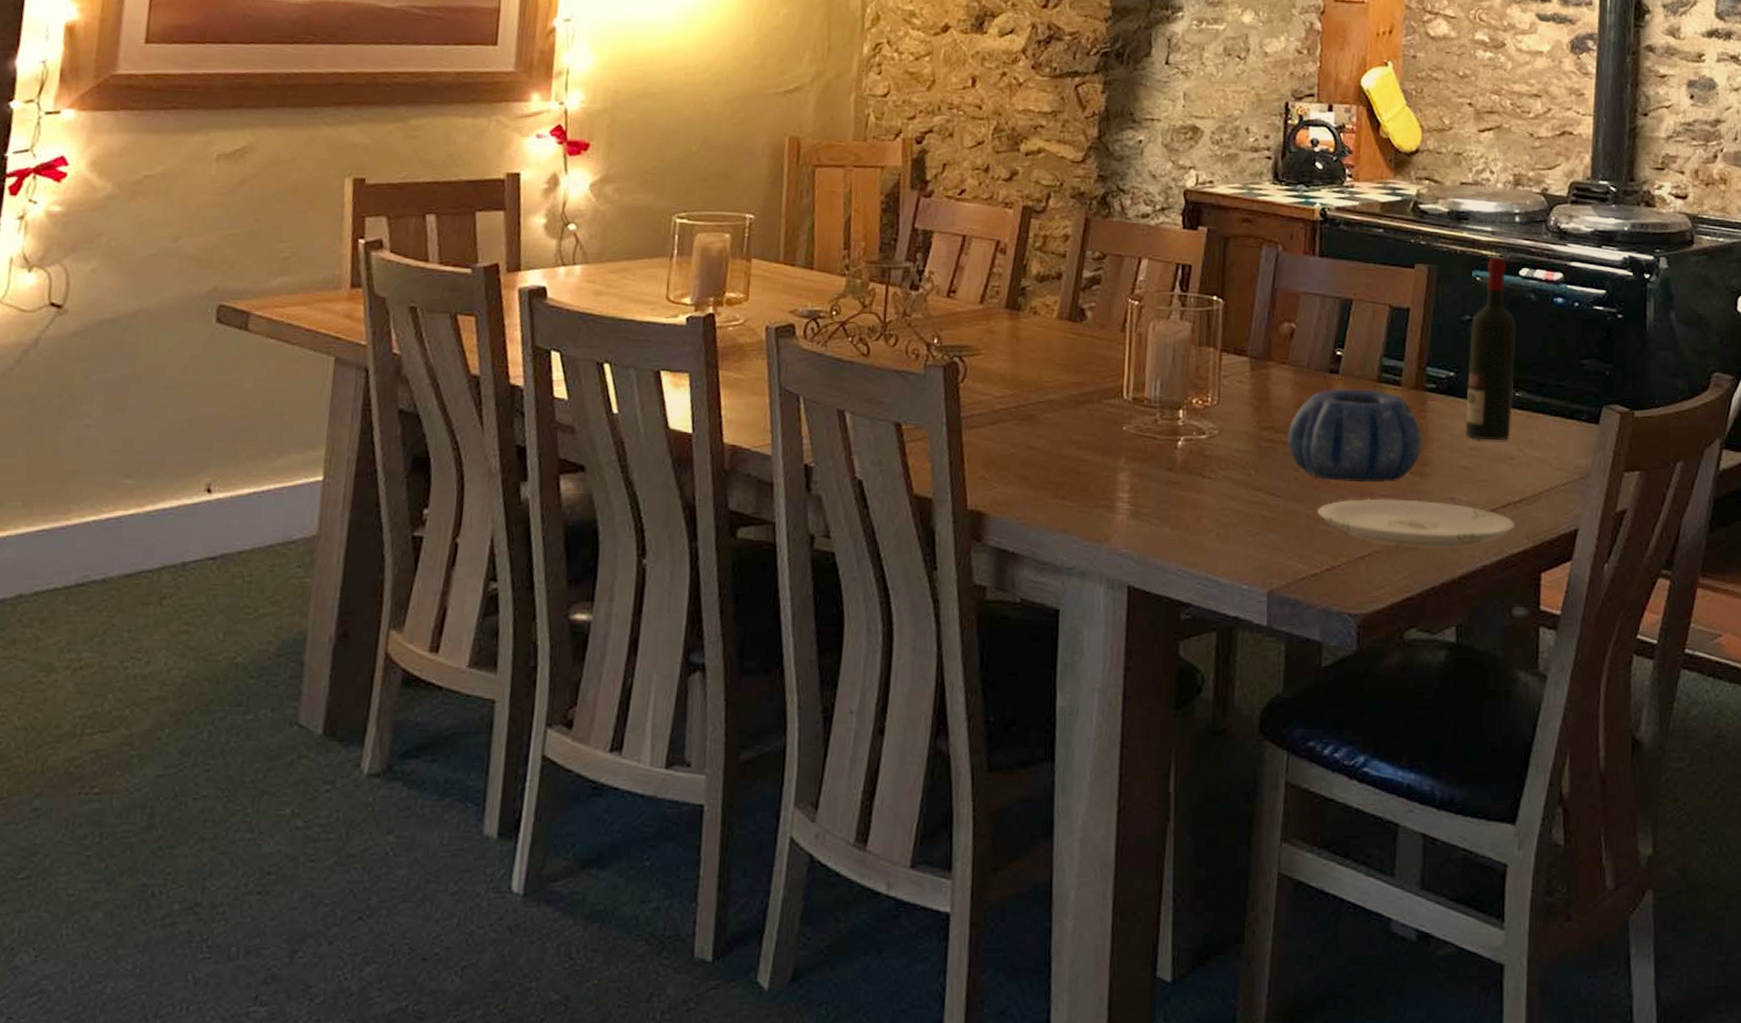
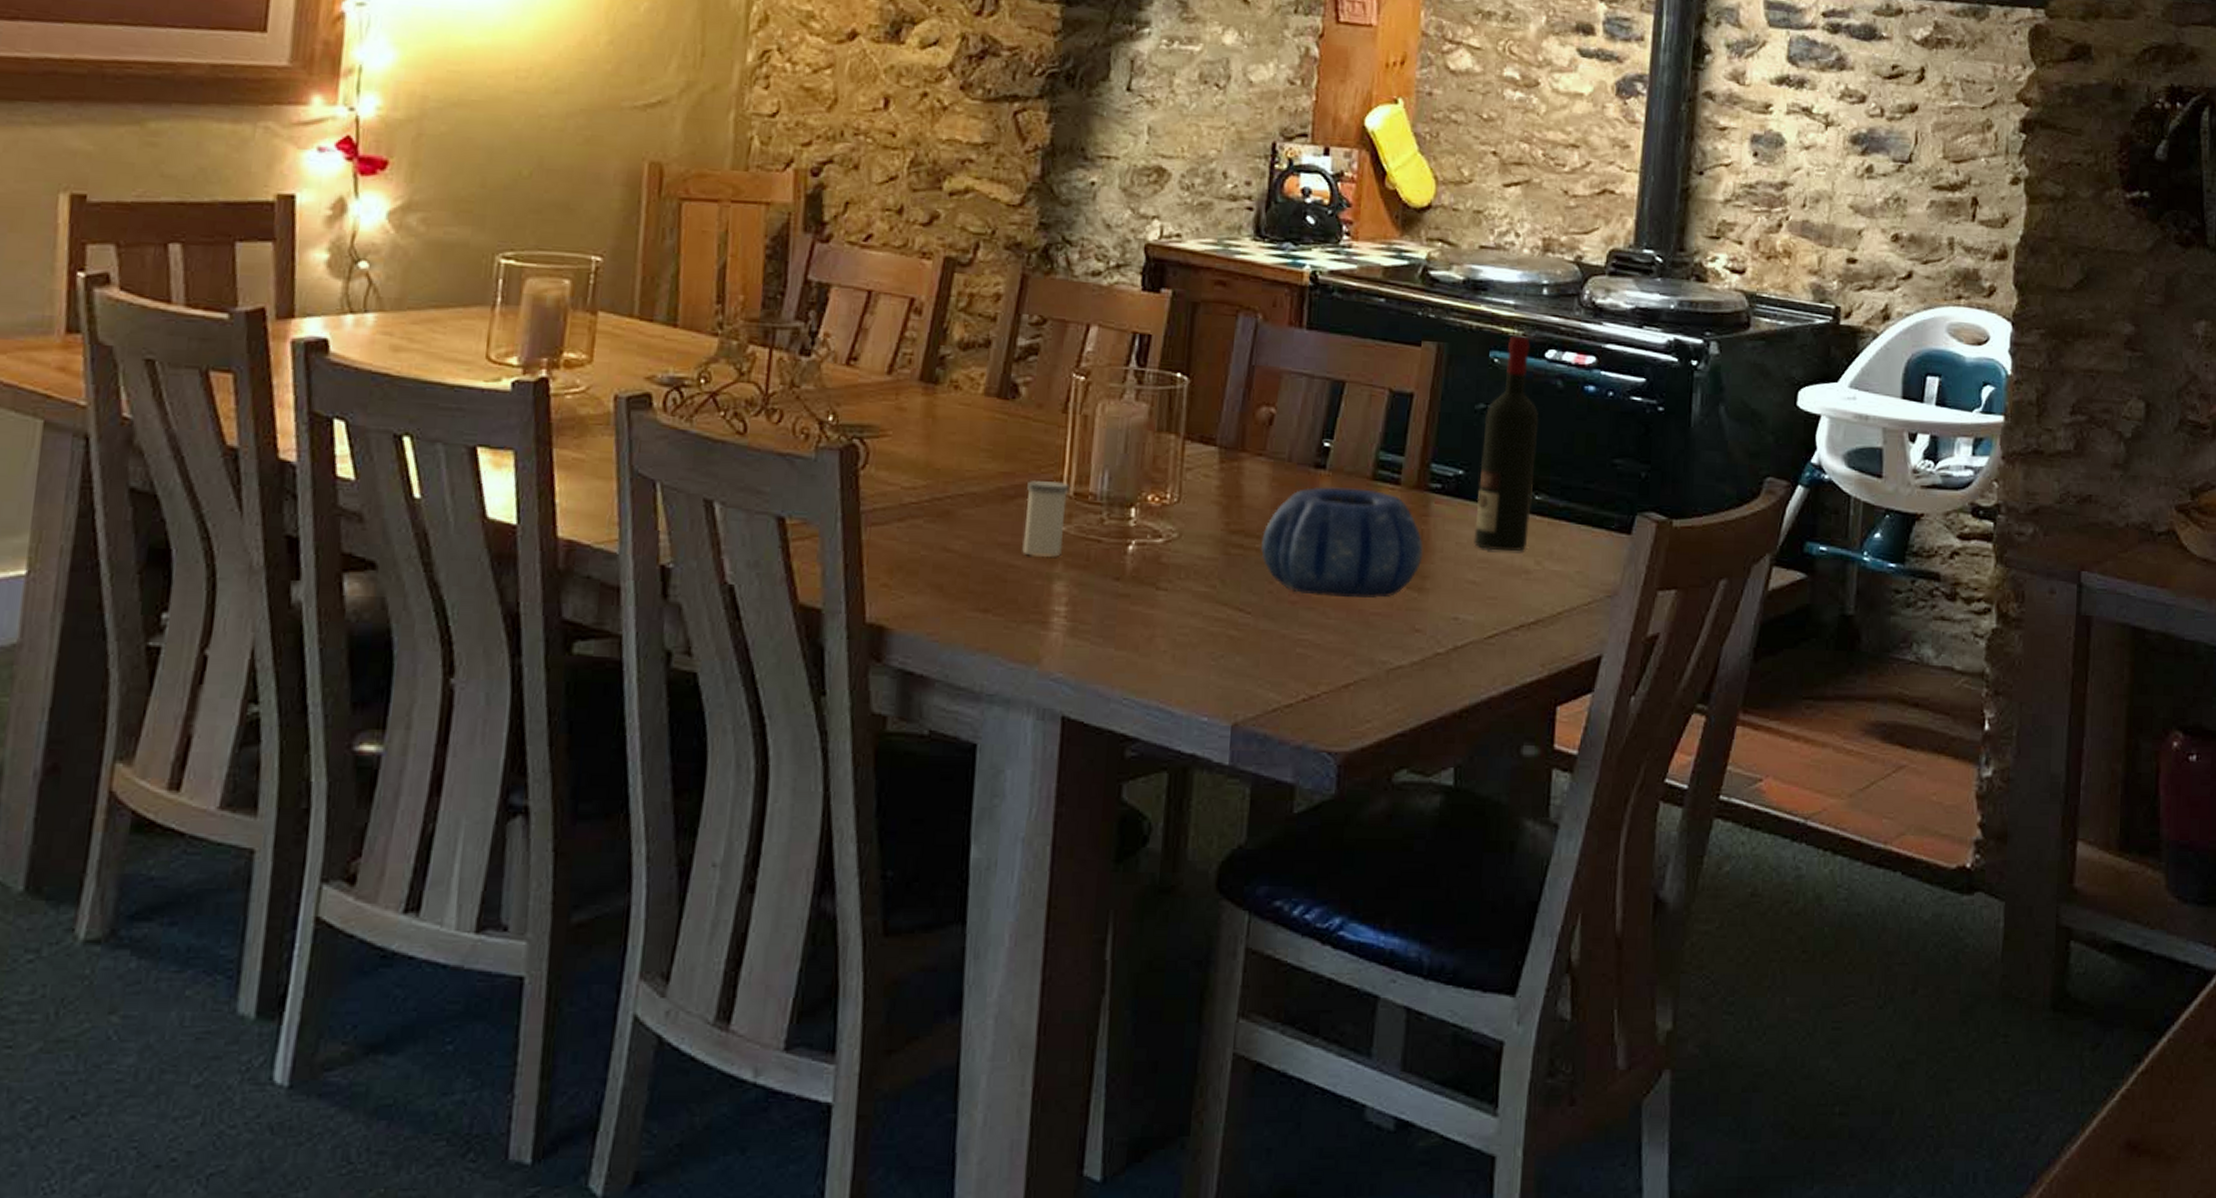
salt shaker: none [1092,388,1129,452] -> present [1022,480,1069,557]
plate: present [1317,498,1514,548] -> none [1294,616,1528,677]

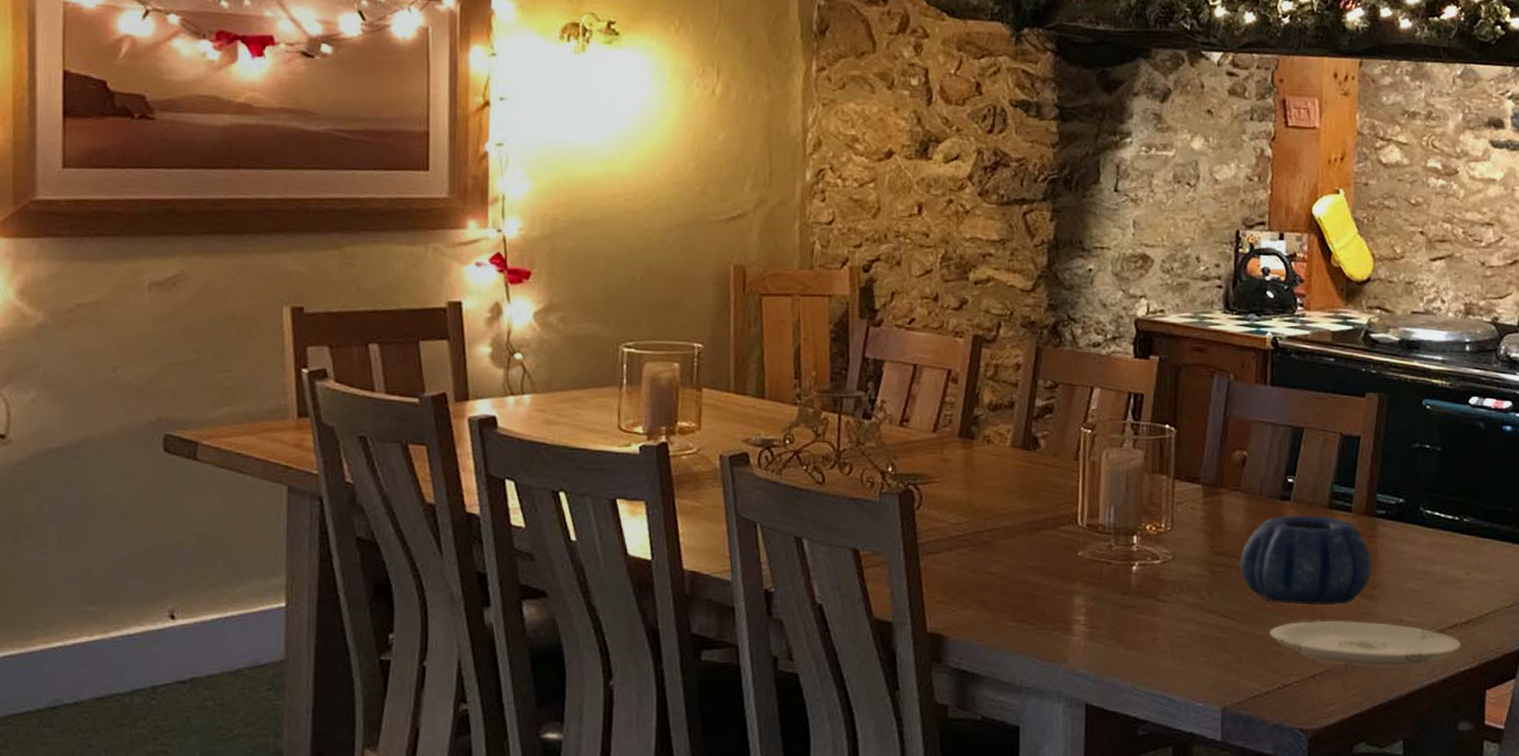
salt shaker: present [1022,480,1069,557] -> none [1048,515,1083,577]
plate: none [1294,616,1528,677] -> present [1270,620,1461,667]
wine bottle: present [1474,335,1539,552] -> none [1414,386,1465,565]

